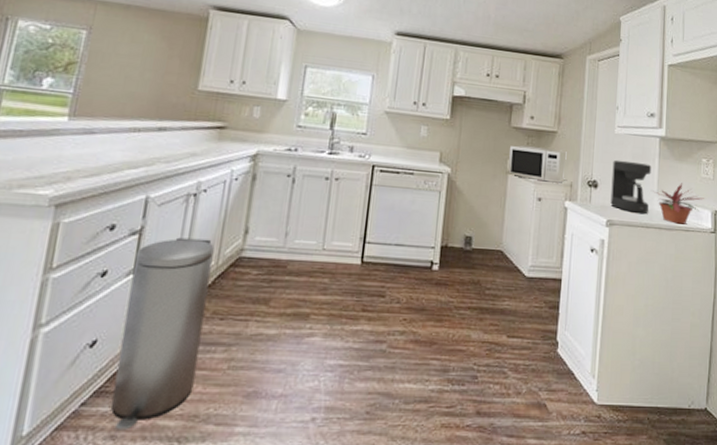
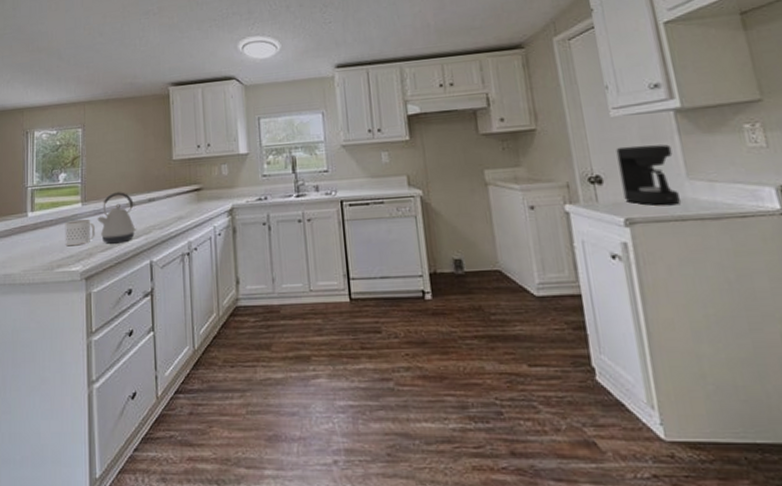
mug: none [34,135,82,166] -> present [65,218,95,247]
kettle: none [86,112,139,171] -> present [97,192,137,244]
pedal bin: present [110,237,215,430] -> none [152,293,221,473]
microwave: present [508,144,568,183] -> none [482,148,562,187]
potted plant: present [653,183,704,225] -> none [680,159,760,211]

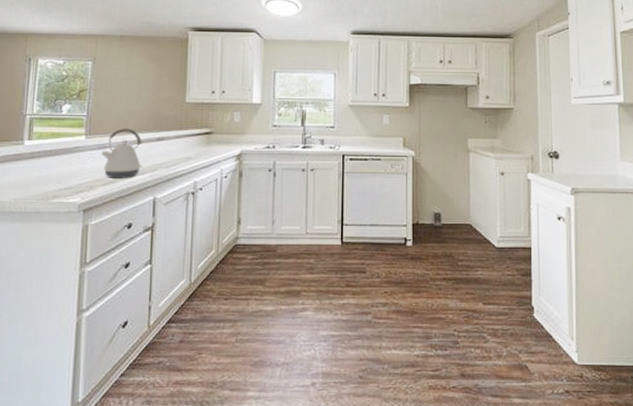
mug: present [65,218,95,247] -> none [63,152,98,178]
coffee maker: present [616,144,680,206] -> none [572,129,613,180]

